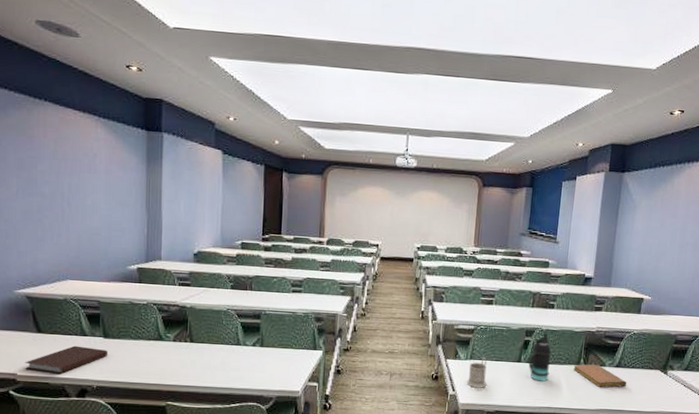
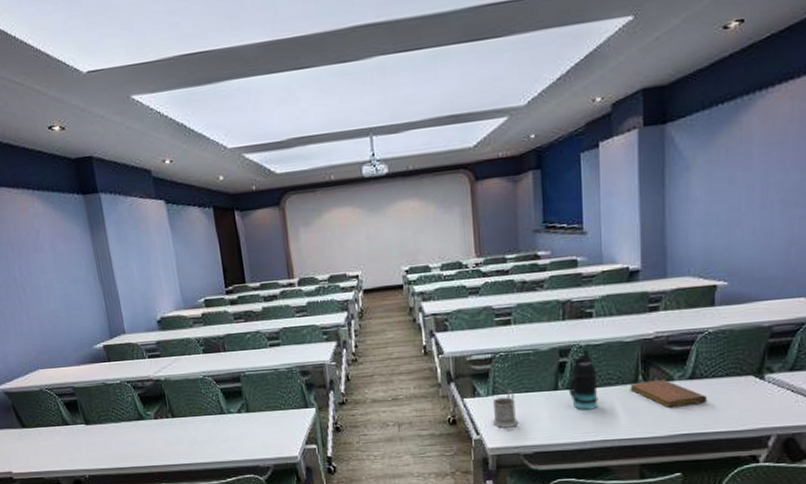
notebook: present [25,345,109,375] -> none [17,436,94,468]

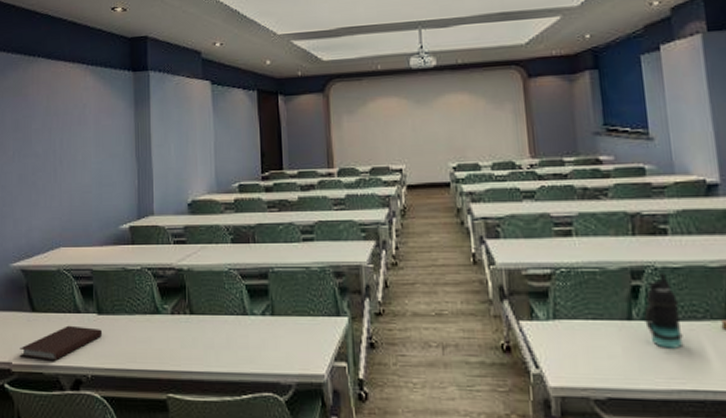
notebook: none [17,436,94,468] -> present [20,325,103,362]
mug: present [492,390,518,428] -> none [553,315,585,363]

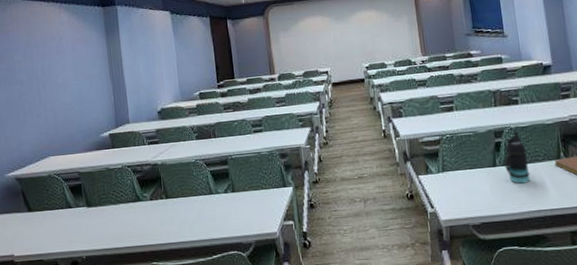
notebook: present [20,325,103,362] -> none [20,218,93,250]

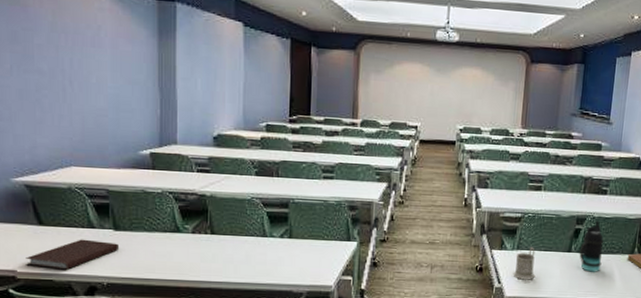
notebook: none [20,218,93,250] -> present [26,239,120,271]
mug: none [442,167,465,202] -> present [513,247,535,280]

